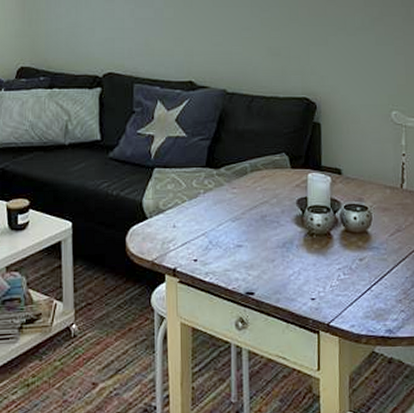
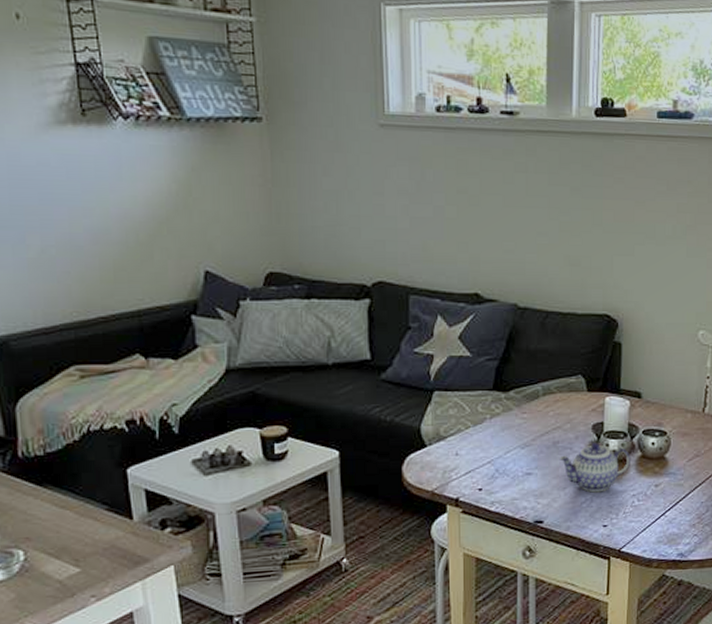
teapot: none [267,216,335,266] -> present [559,442,630,493]

